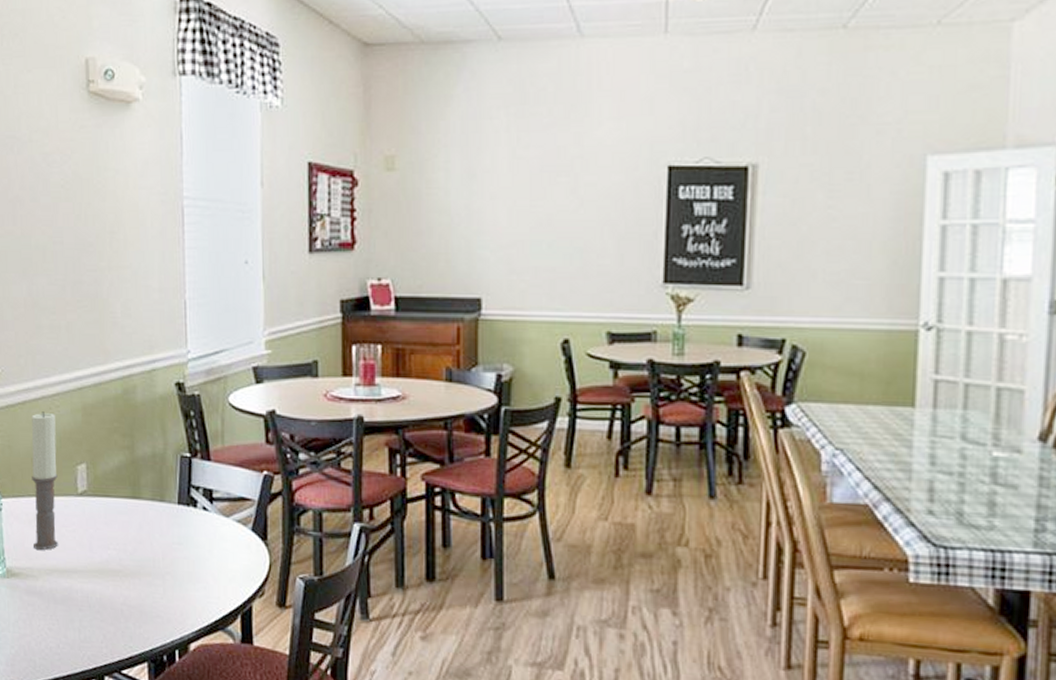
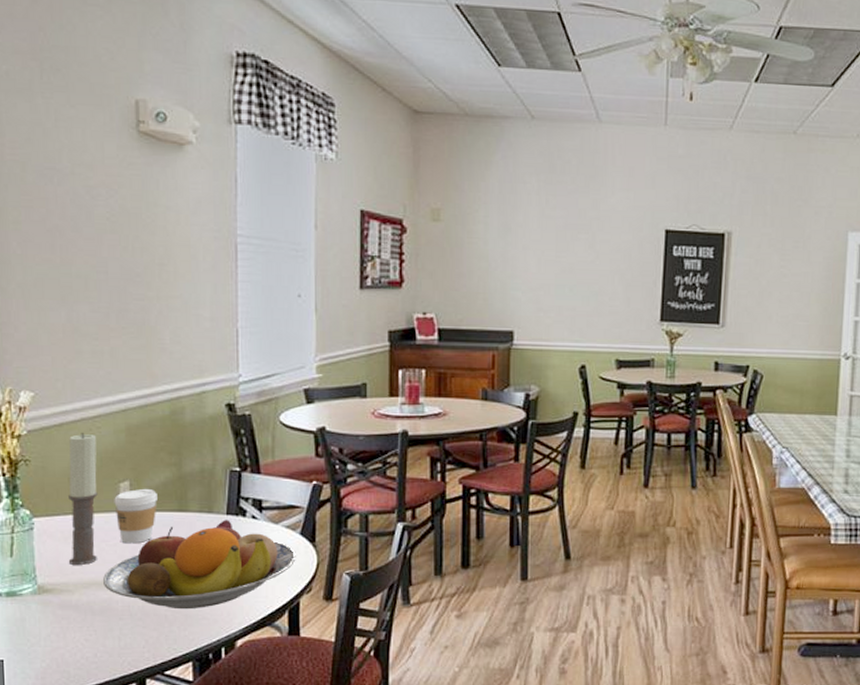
fruit bowl: none [64,510,248,605] -> present [103,520,296,610]
coffee cup: none [72,472,112,531] -> present [114,488,158,544]

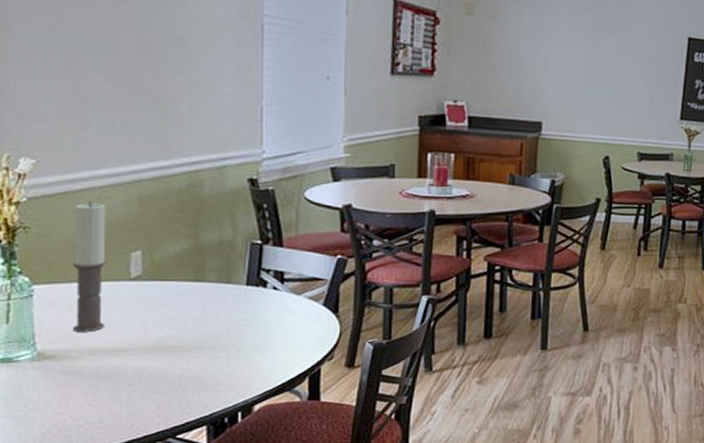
fruit bowl: present [103,520,296,610] -> none [111,290,318,376]
coffee cup: present [114,488,158,544] -> none [124,258,172,312]

